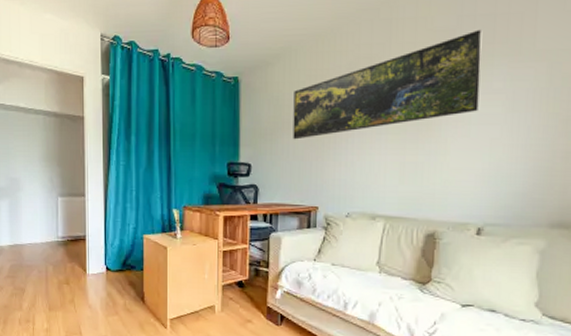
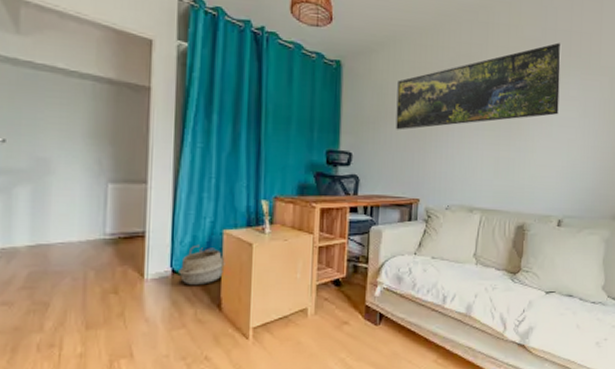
woven basket: none [111,248,146,280] -> present [179,246,225,285]

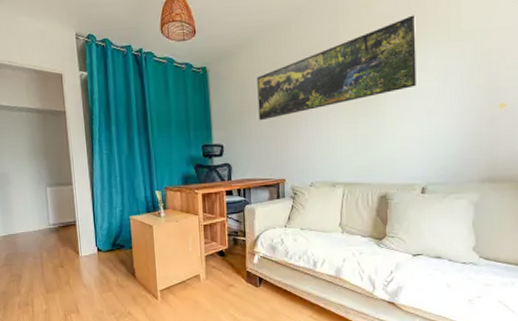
woven basket: present [179,246,225,285] -> none [102,230,134,259]

